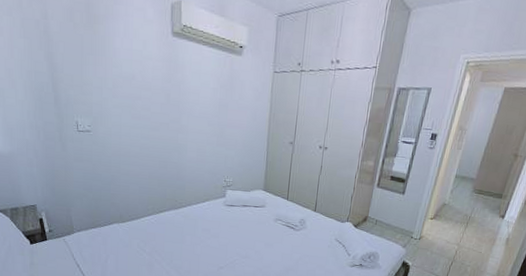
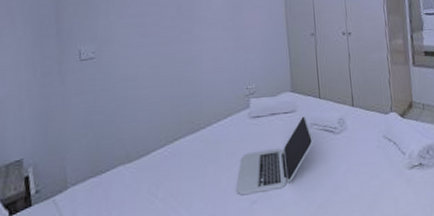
laptop: none [208,212,276,262] -> present [236,116,314,196]

